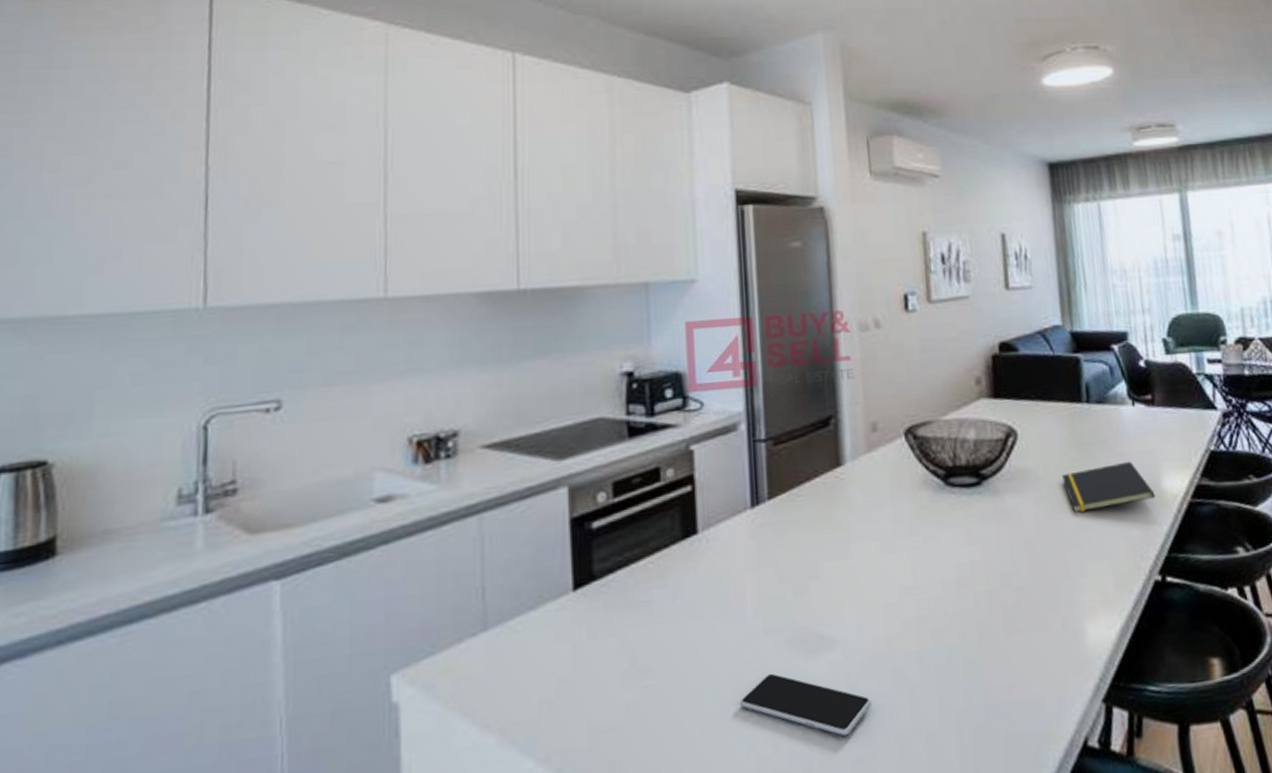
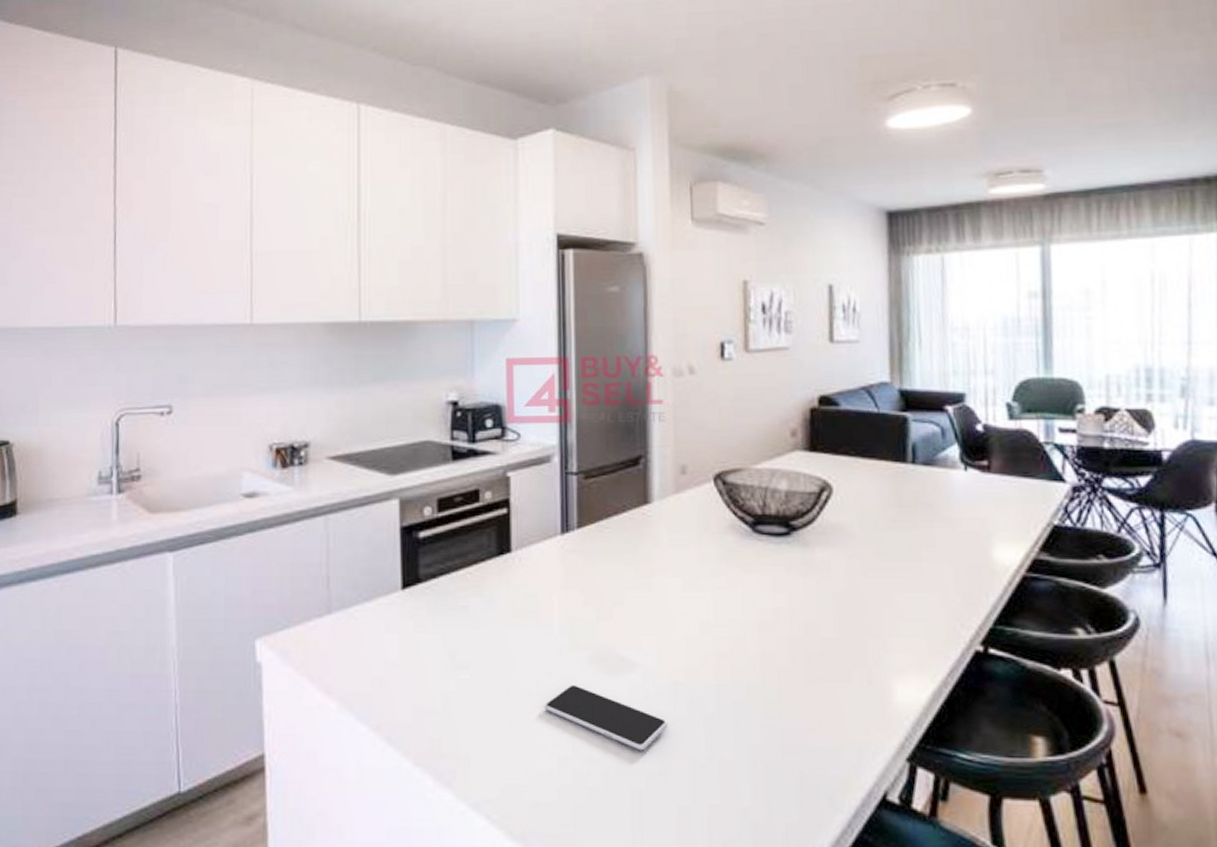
notepad: present [1062,461,1155,512] -> none [879,527,983,573]

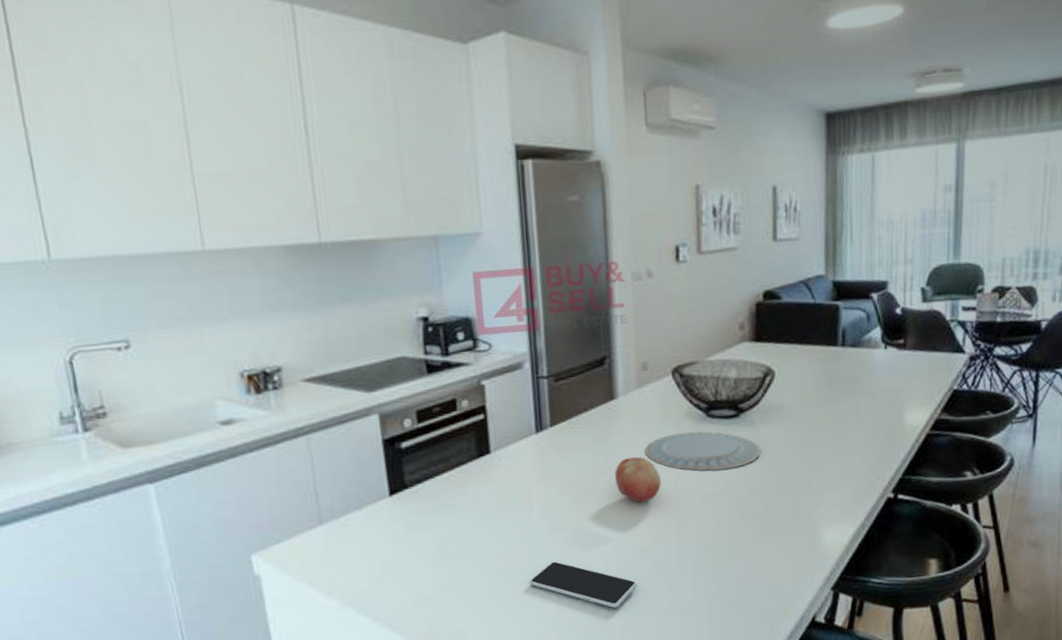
fruit: none [646,571,699,626] -> present [615,456,661,503]
plate: none [681,548,817,596] -> present [645,431,761,471]

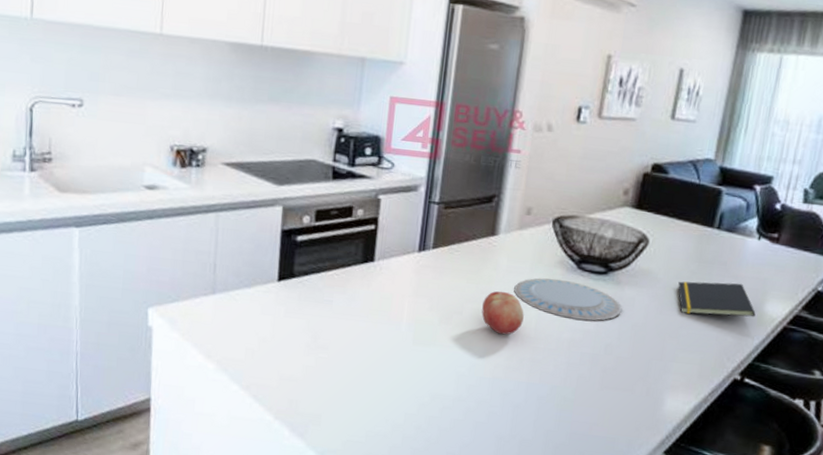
smartphone: present [529,561,637,609] -> none [386,371,483,426]
notepad: none [813,398,897,441] -> present [678,281,756,317]

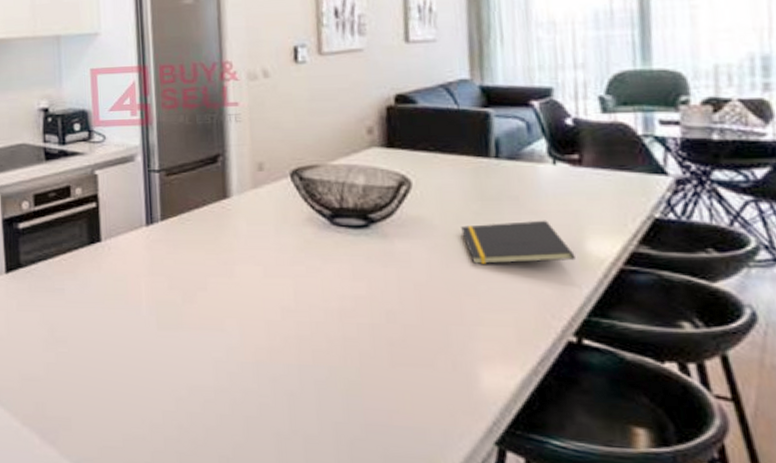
fruit: present [482,291,524,335] -> none [228,259,279,310]
plate: present [514,278,622,321] -> none [261,239,397,284]

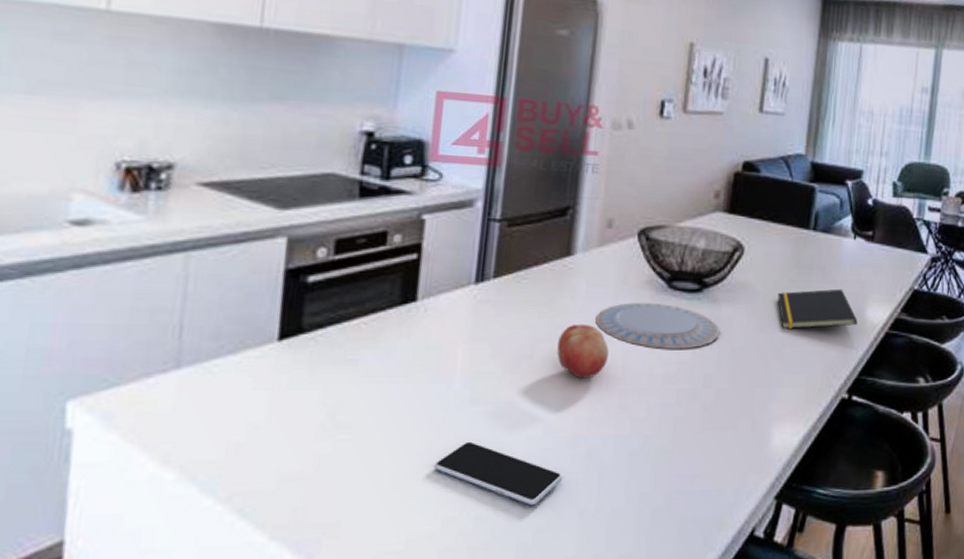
smartphone: none [135,360,252,422] -> present [433,441,562,506]
fruit: none [228,259,279,310] -> present [557,323,609,379]
plate: none [261,239,397,284] -> present [595,302,720,349]

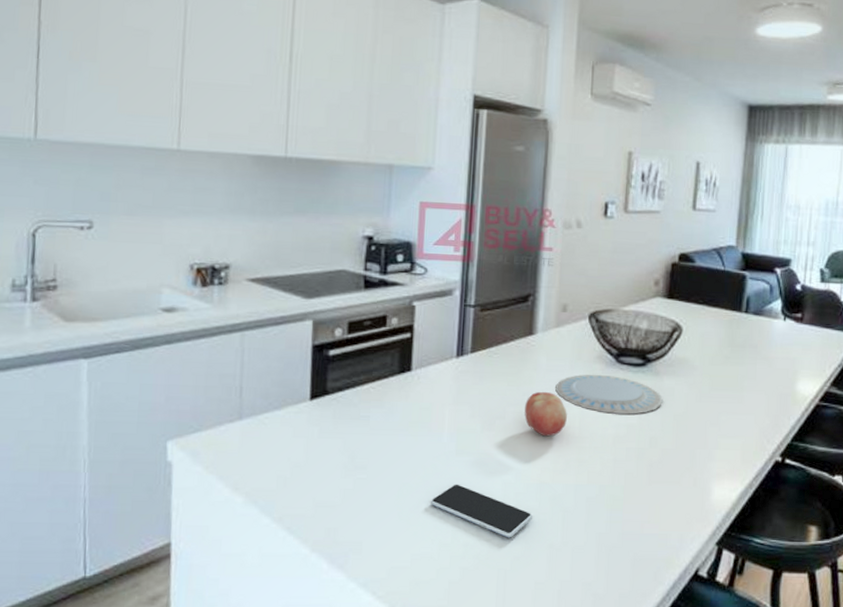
notepad: present [778,288,858,329] -> none [714,364,789,399]

